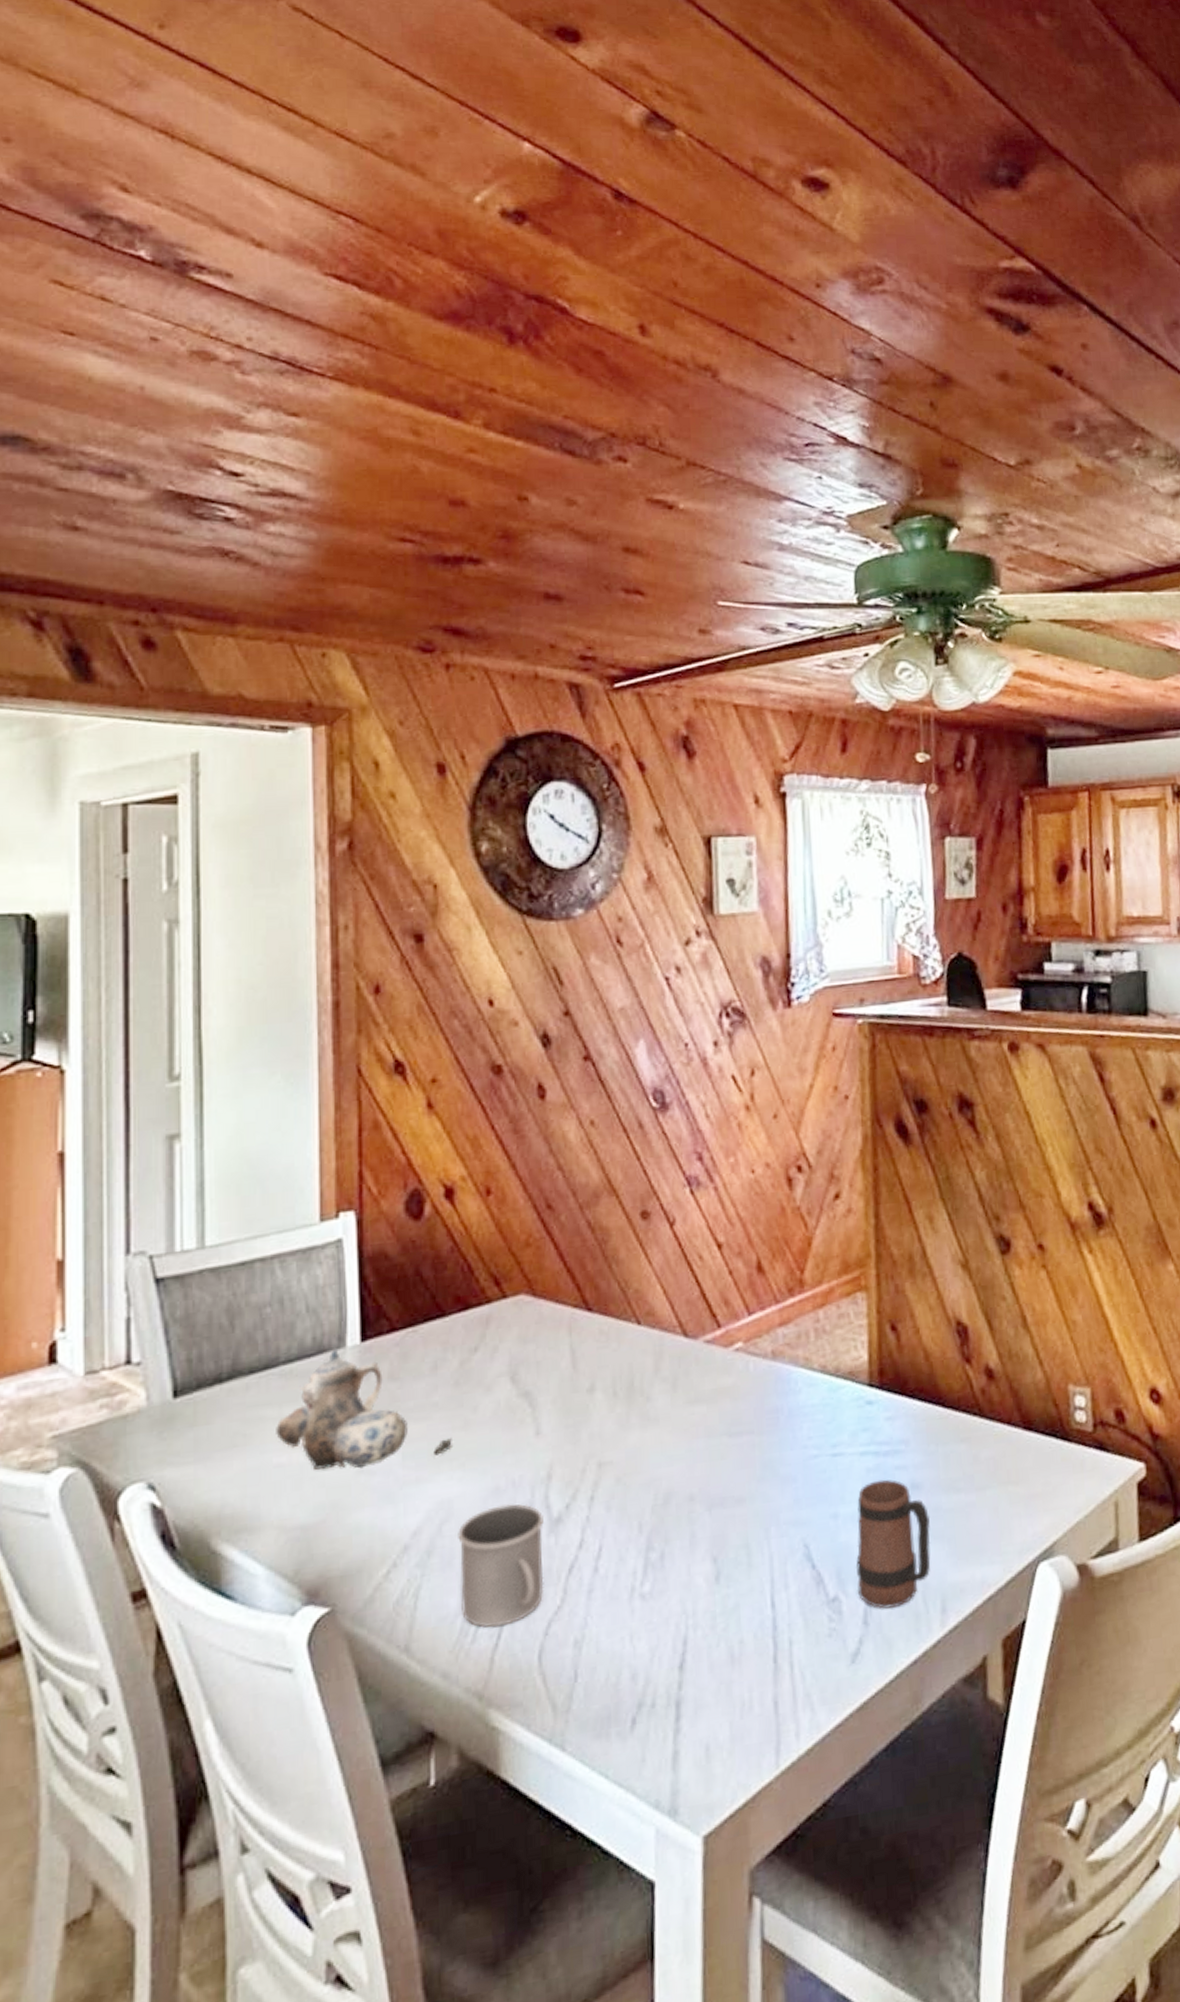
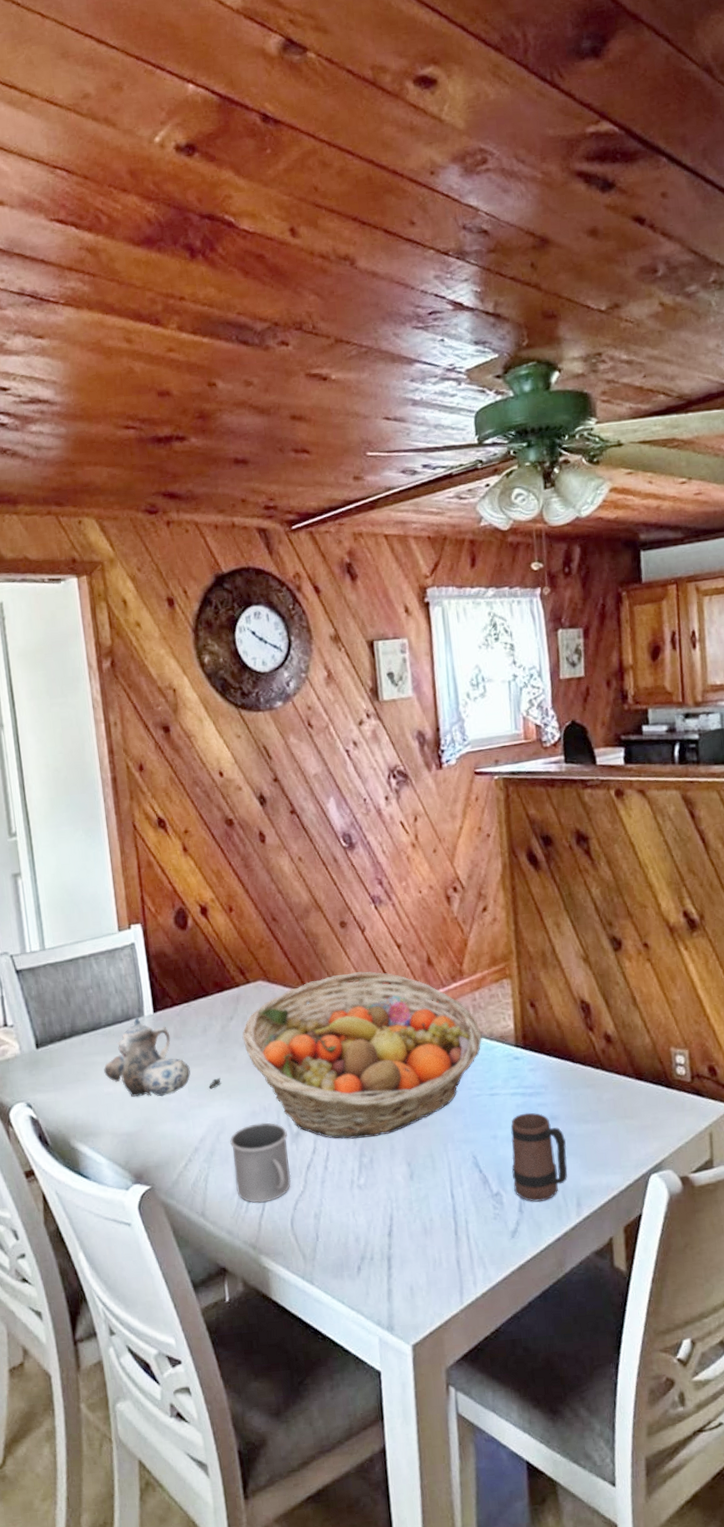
fruit basket: none [489,1281,825,1526] -> present [242,971,482,1139]

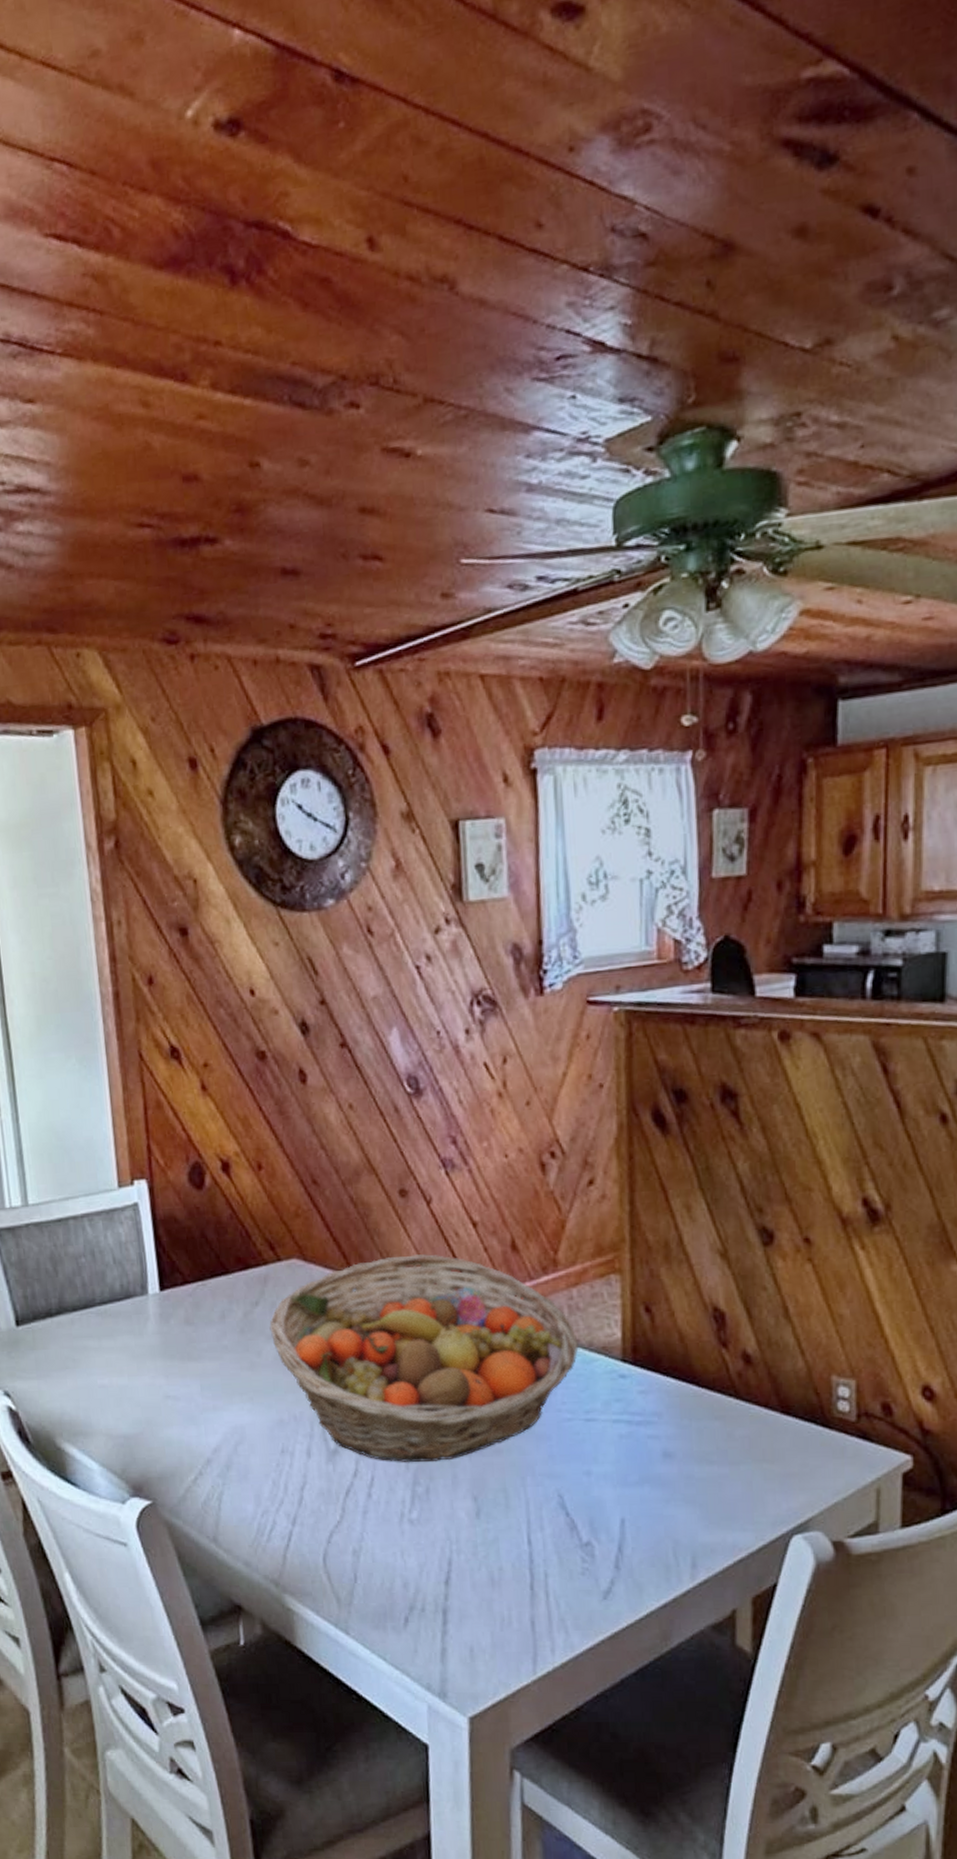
teapot: present [104,1017,221,1097] -> none [97,1295,242,1394]
mug: present [230,1122,291,1203] -> none [250,1435,326,1532]
mug: present [510,1112,568,1202] -> none [607,1446,683,1558]

